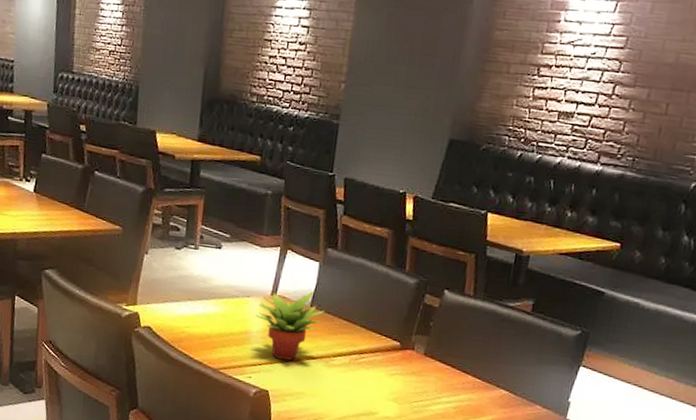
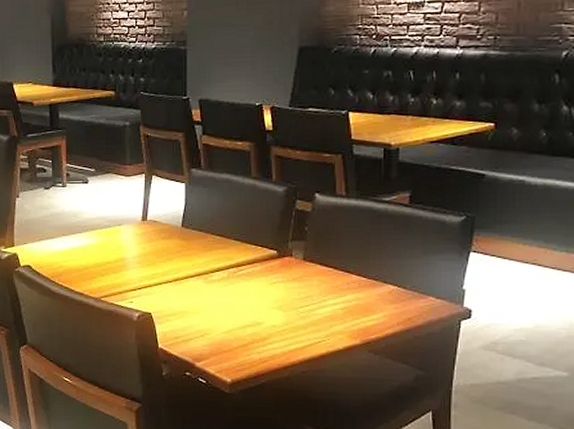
succulent plant: present [256,291,325,361] -> none [130,212,197,281]

